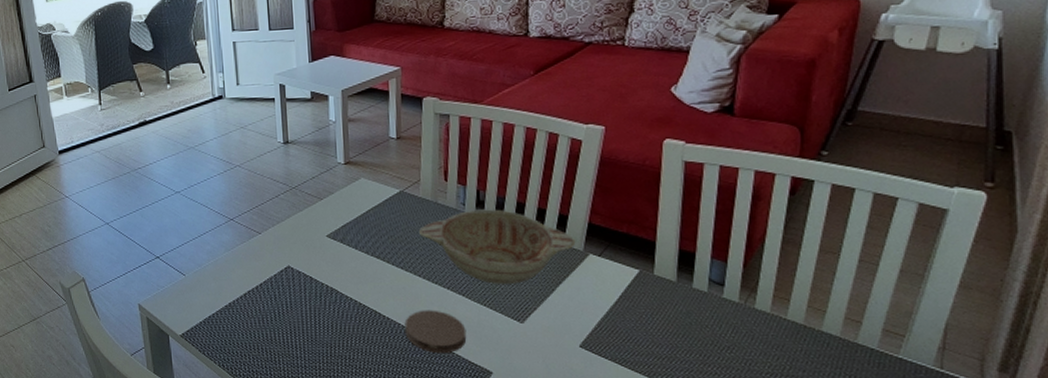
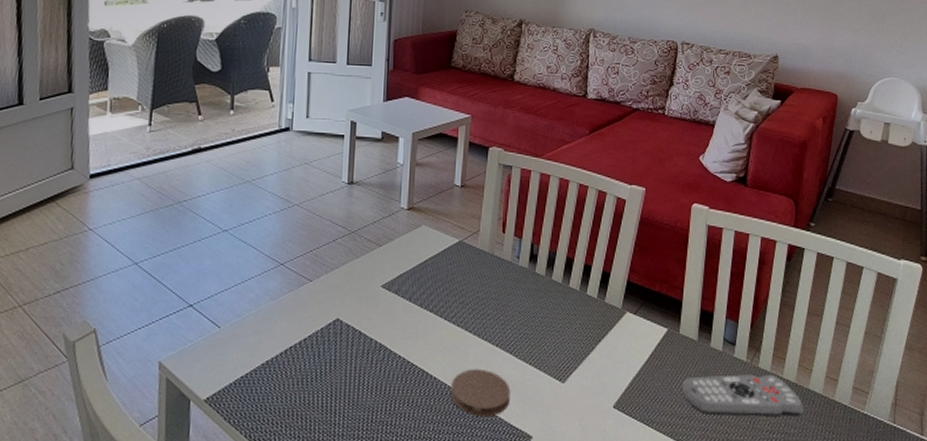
decorative bowl: present [419,209,576,285] -> none [474,263,616,343]
remote control: none [658,315,816,359] -> present [681,374,805,417]

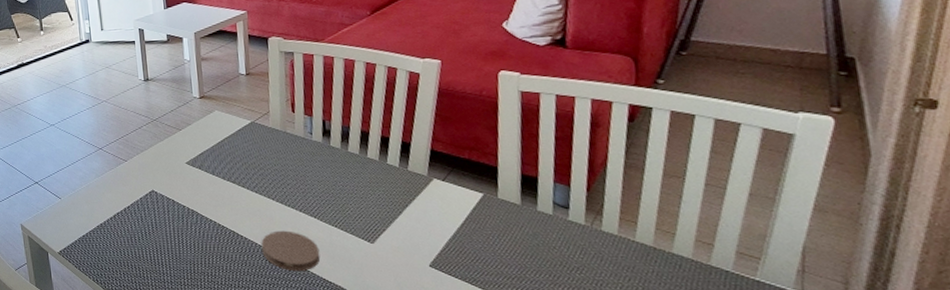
remote control: present [681,374,805,417] -> none [506,237,669,280]

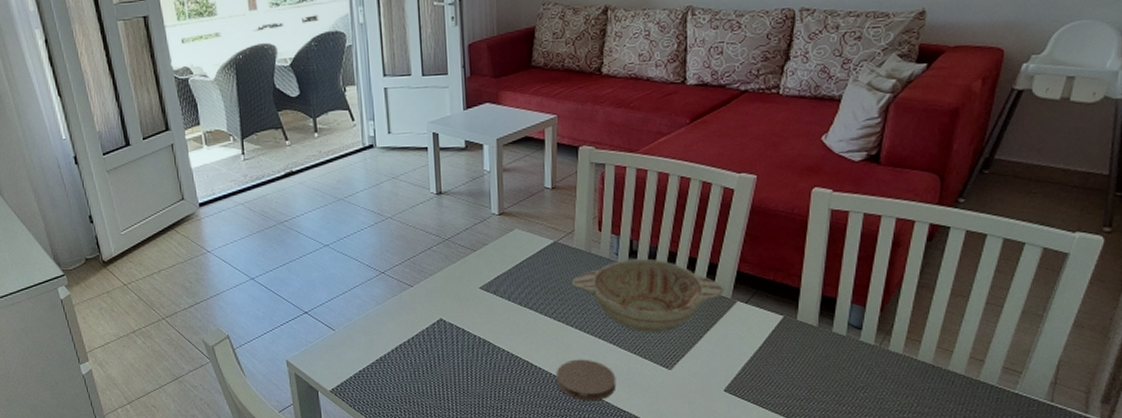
decorative bowl: none [271,137,420,208] -> present [572,258,725,333]

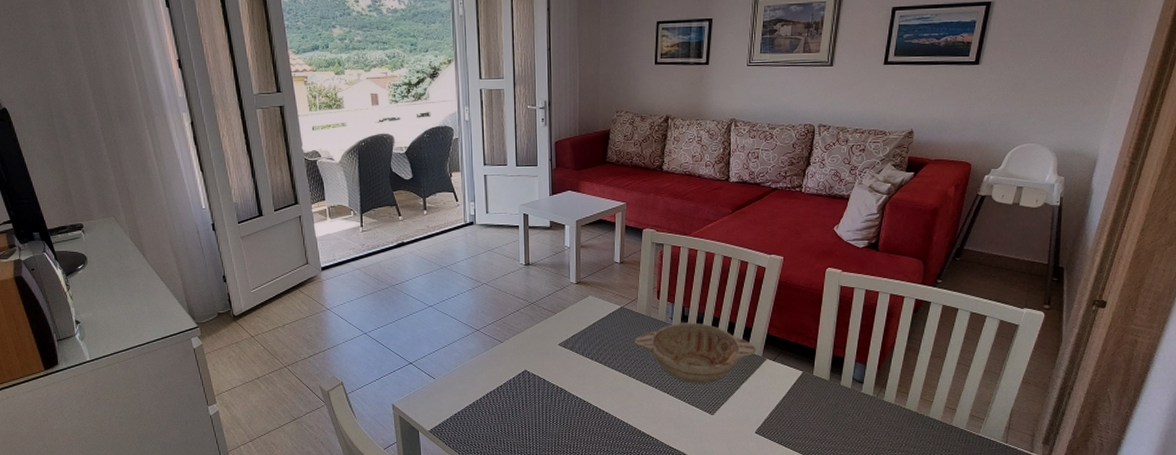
coaster: present [556,359,616,402] -> none [620,405,669,441]

